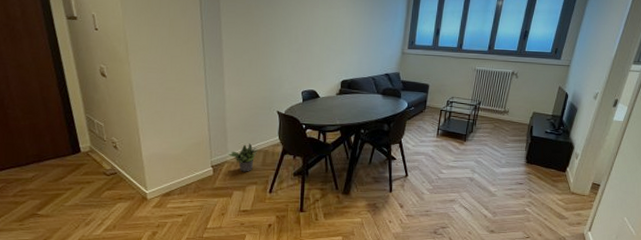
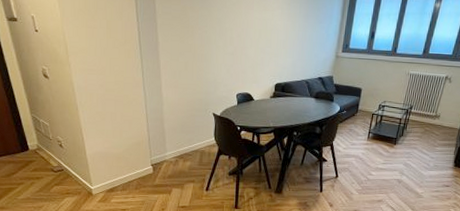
potted plant: present [228,143,257,172] -> none [166,144,194,171]

